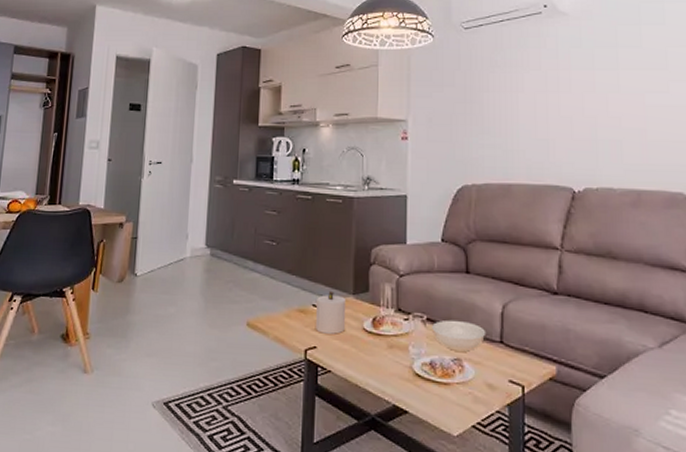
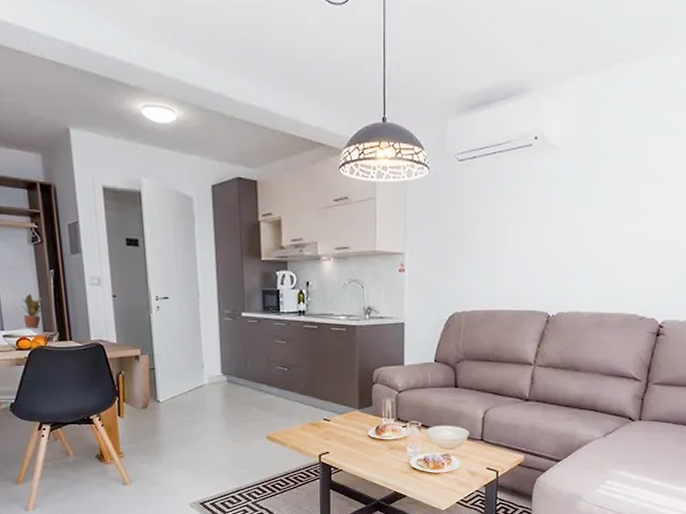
potted plant: none [19,156,41,191] -> present [20,293,44,328]
candle: present [315,290,347,334] -> none [326,407,353,441]

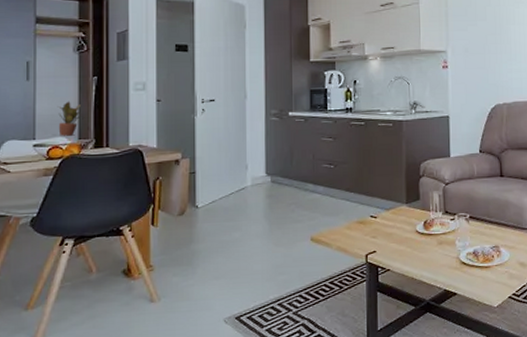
bowl: present [426,425,470,450] -> none [474,215,518,241]

